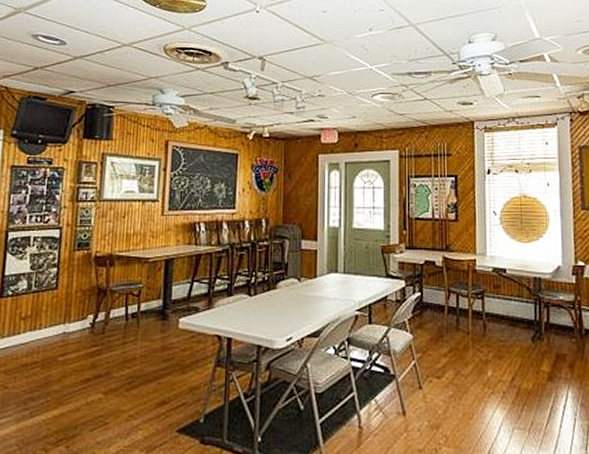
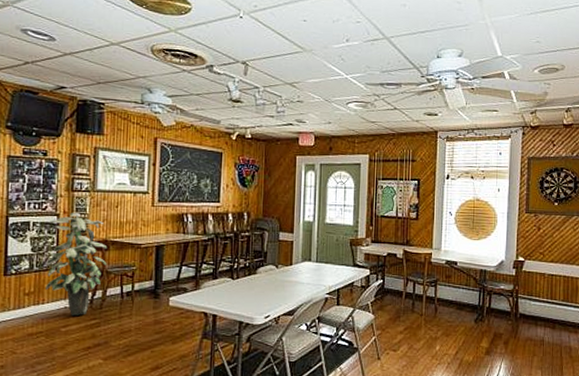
indoor plant: none [43,225,113,342] -> present [45,213,108,316]

